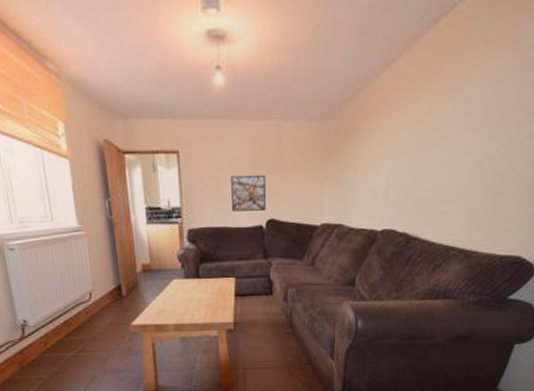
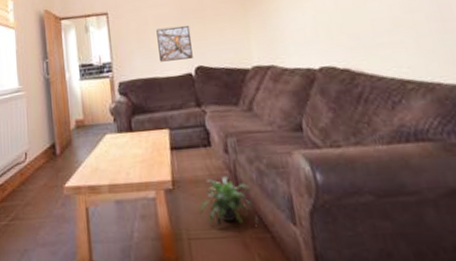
potted plant: none [256,320,304,360] -> present [199,176,258,227]

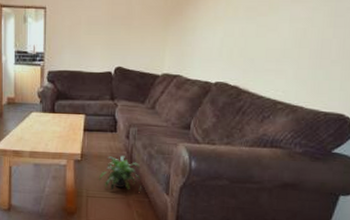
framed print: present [156,25,193,62] -> none [87,29,117,59]

